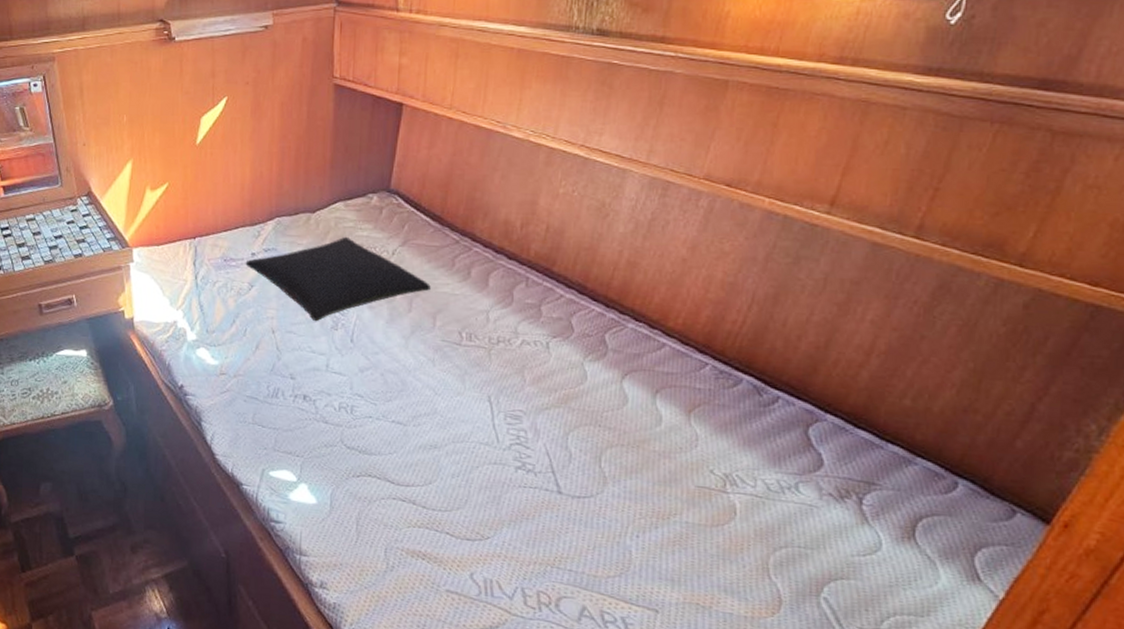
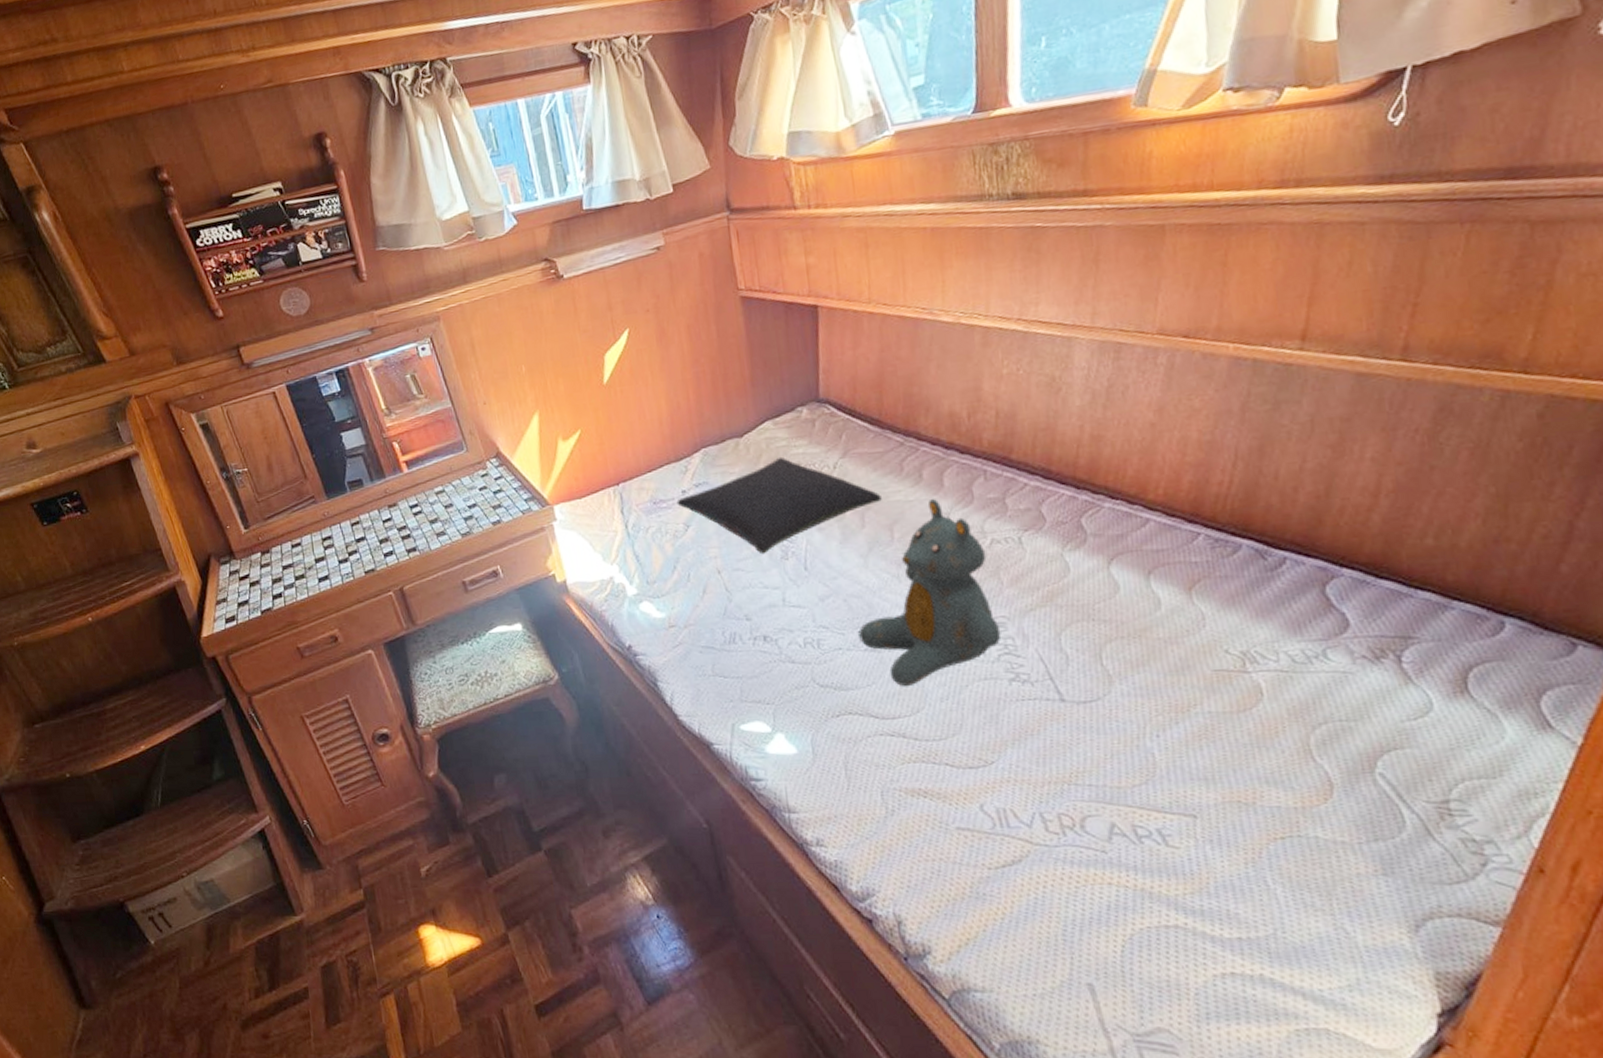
teddy bear: none [389,295,516,460] -> present [858,498,1002,687]

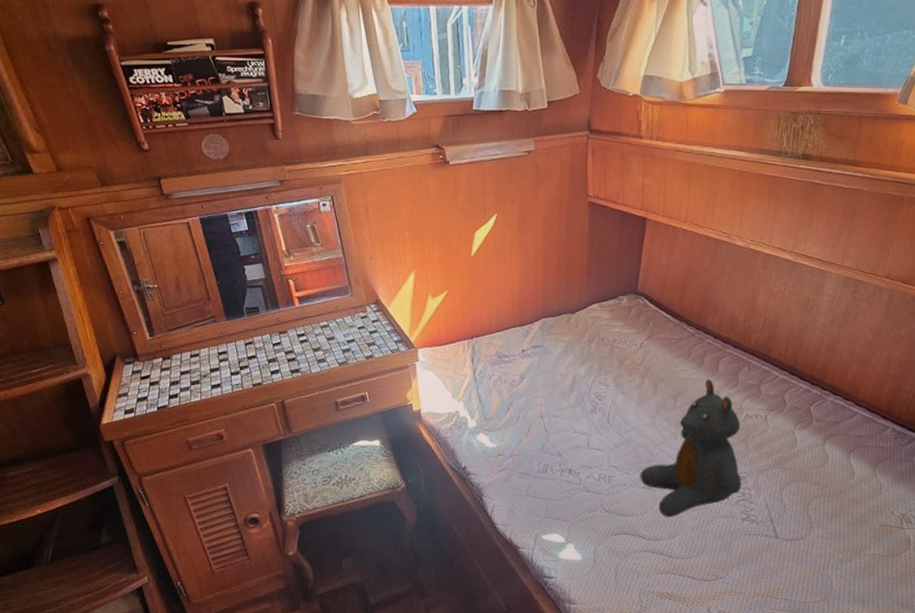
pillow: present [676,456,882,555] -> none [516,333,672,407]

